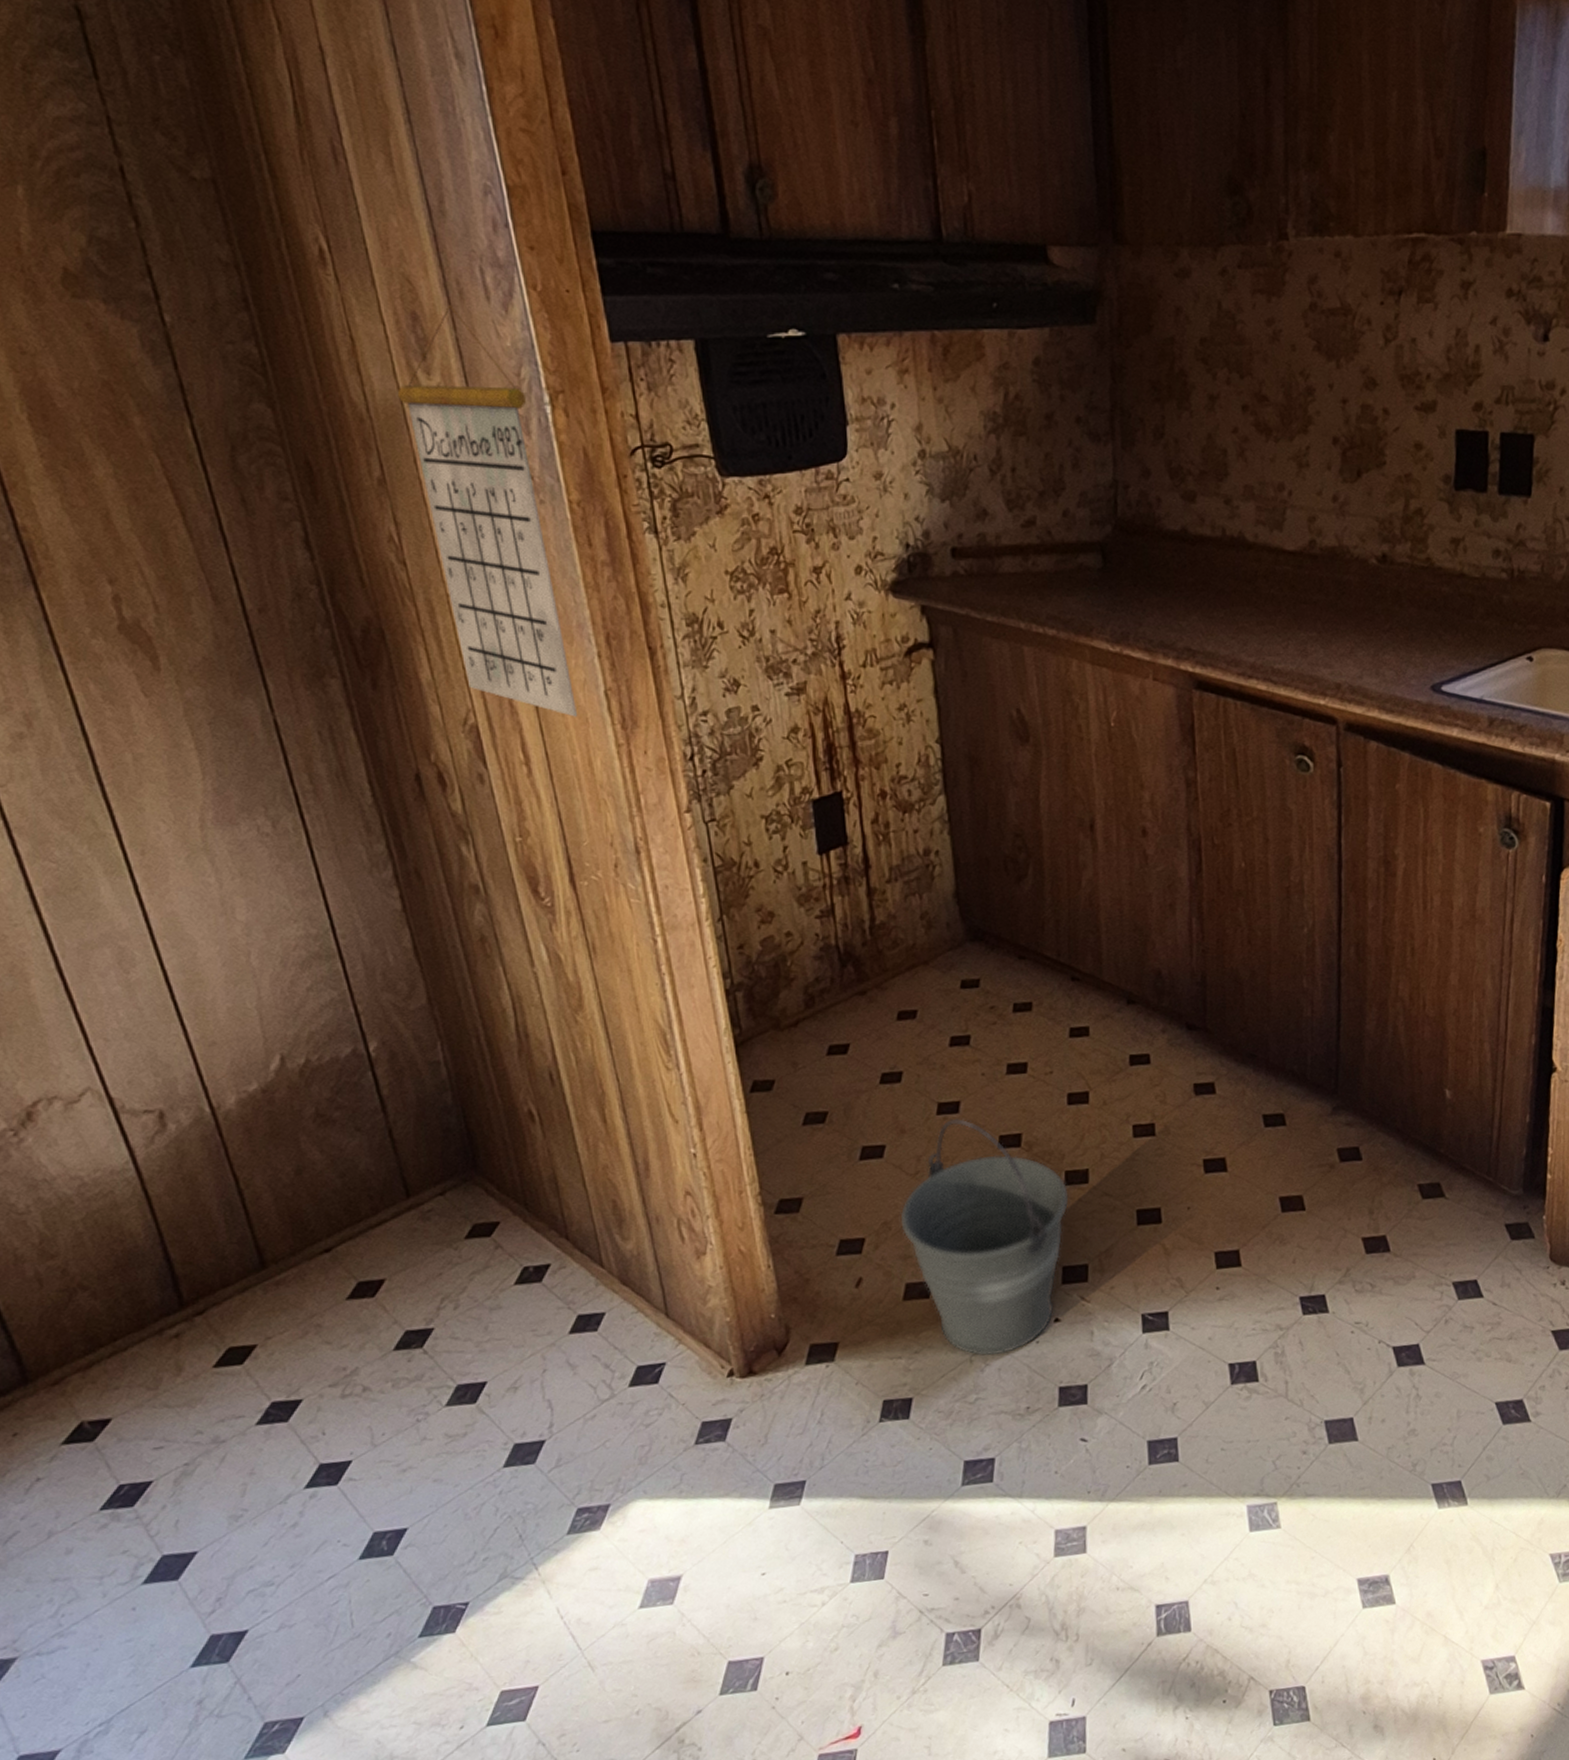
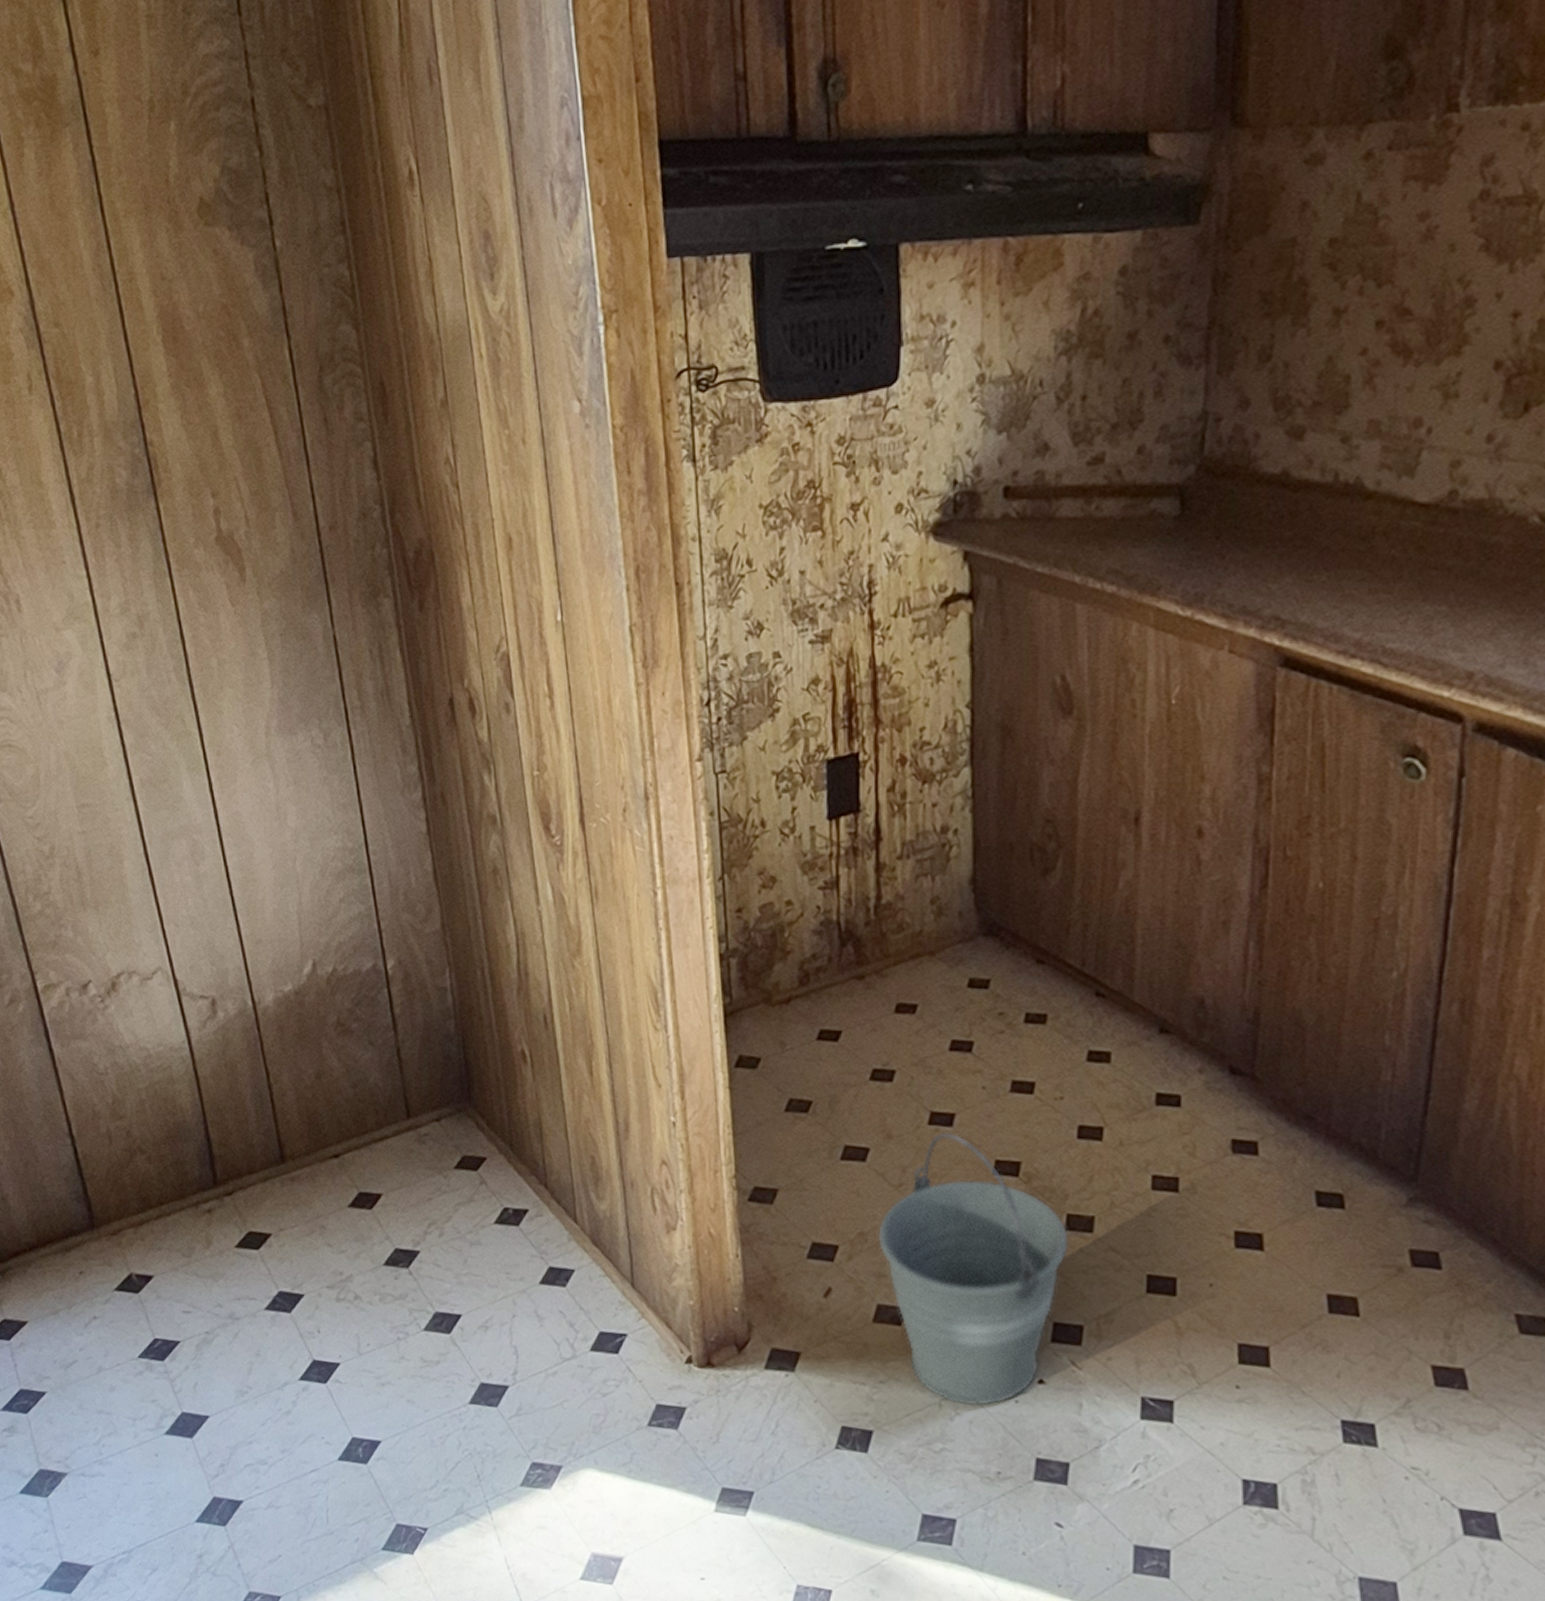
calendar: present [397,304,578,717] -> none [465,222,602,652]

